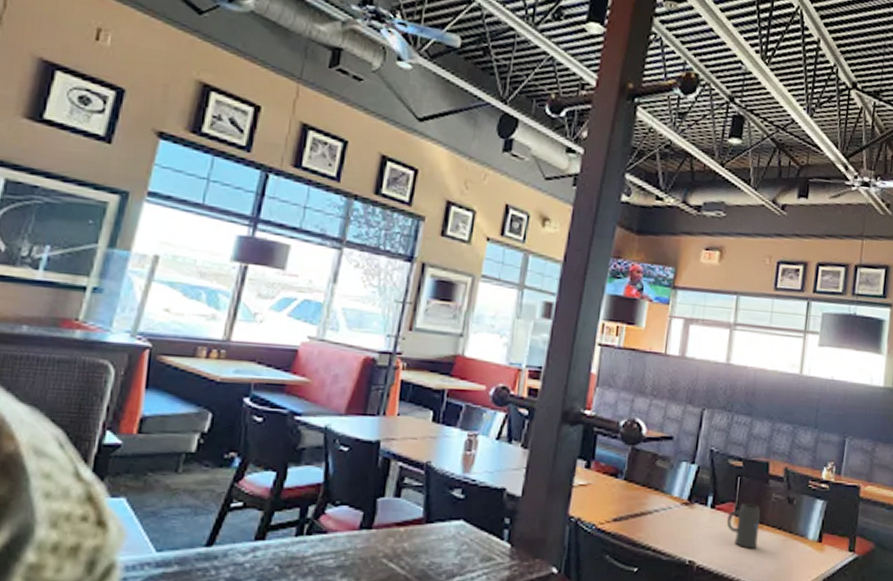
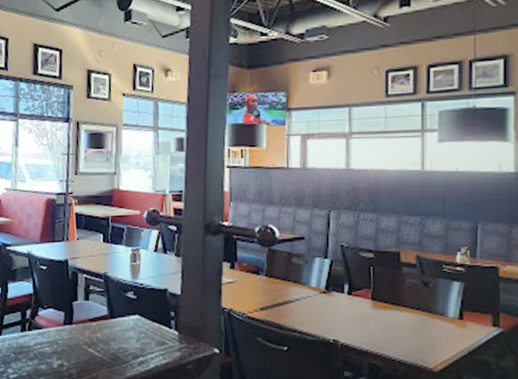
beer mug: present [726,503,760,549] -> none [364,289,398,328]

